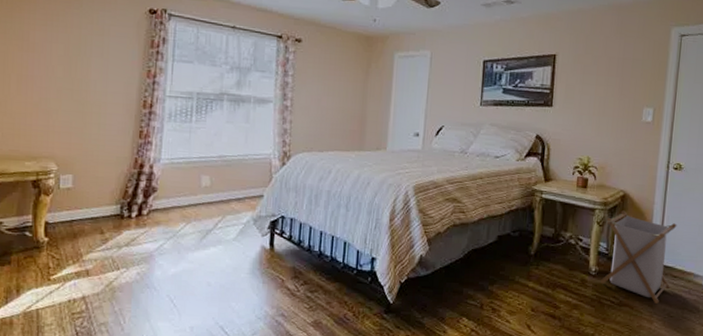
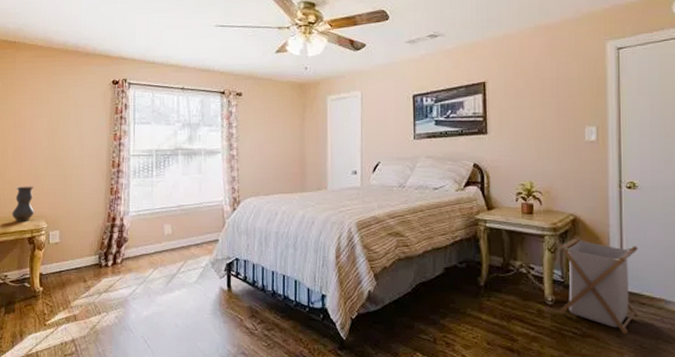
vase: none [11,120,44,162] -> present [11,186,35,222]

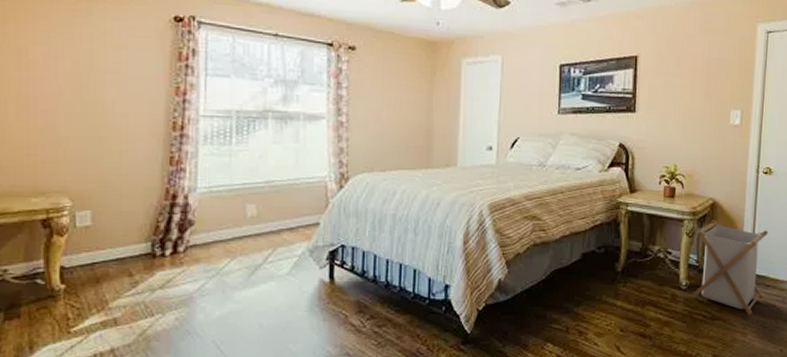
vase: present [11,186,35,222] -> none [13,150,52,199]

